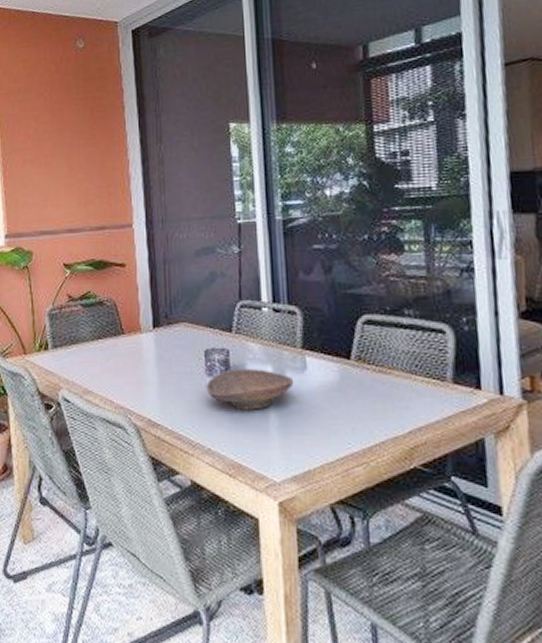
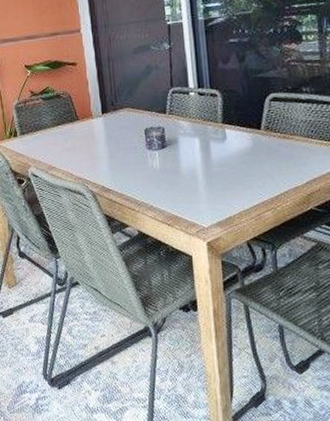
decorative bowl: present [206,369,294,410] -> none [147,141,217,174]

